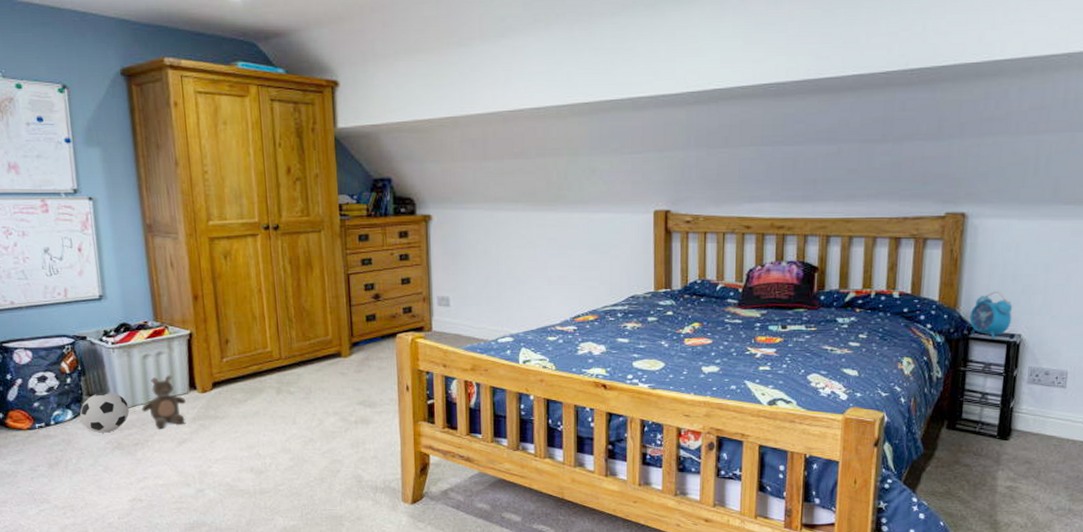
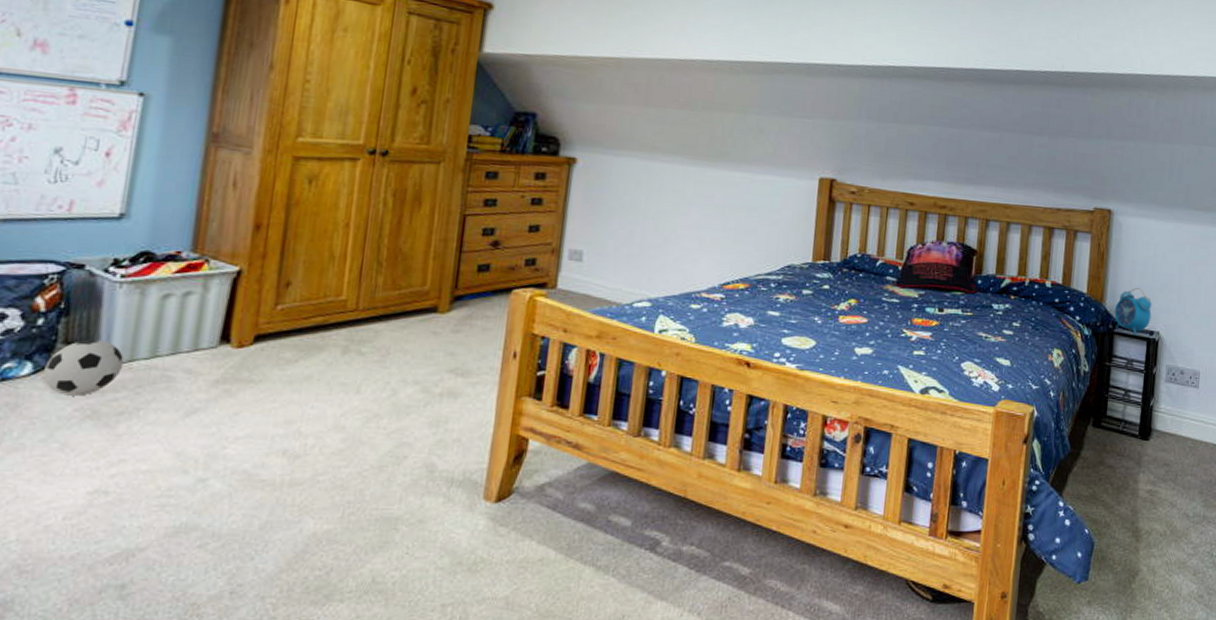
stuffed bear: present [142,375,186,428] -> none [142,322,211,393]

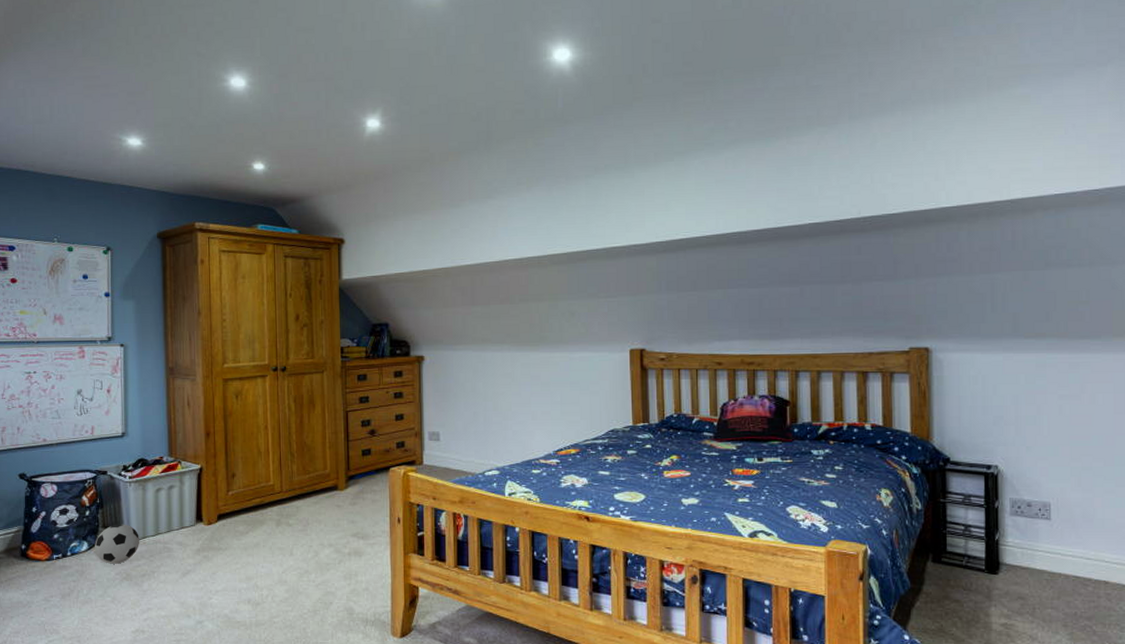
alarm clock: present [1114,287,1152,336] -> none [943,422,987,471]

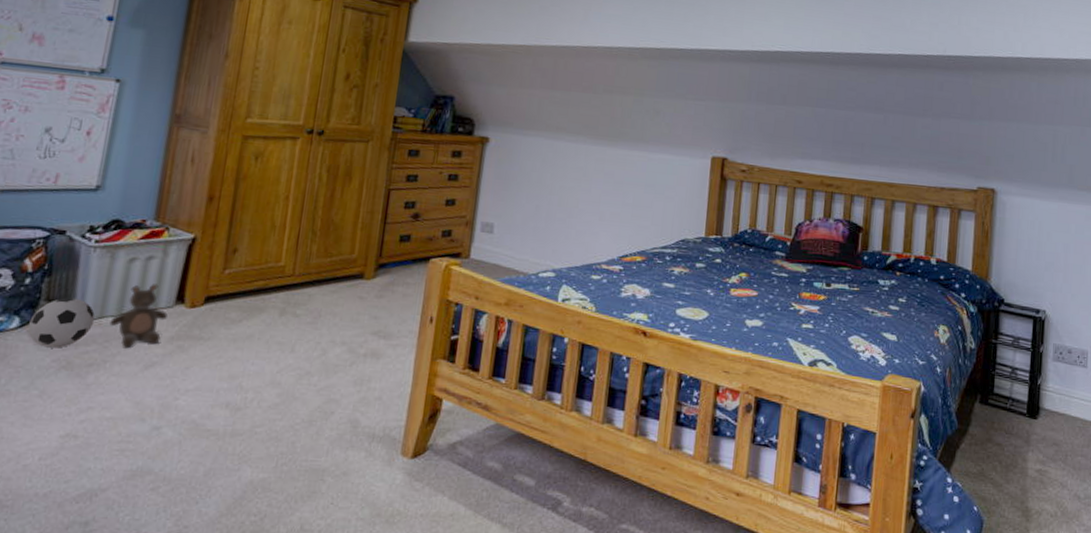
stuffed bear: none [151,508,192,560] -> present [109,284,168,347]

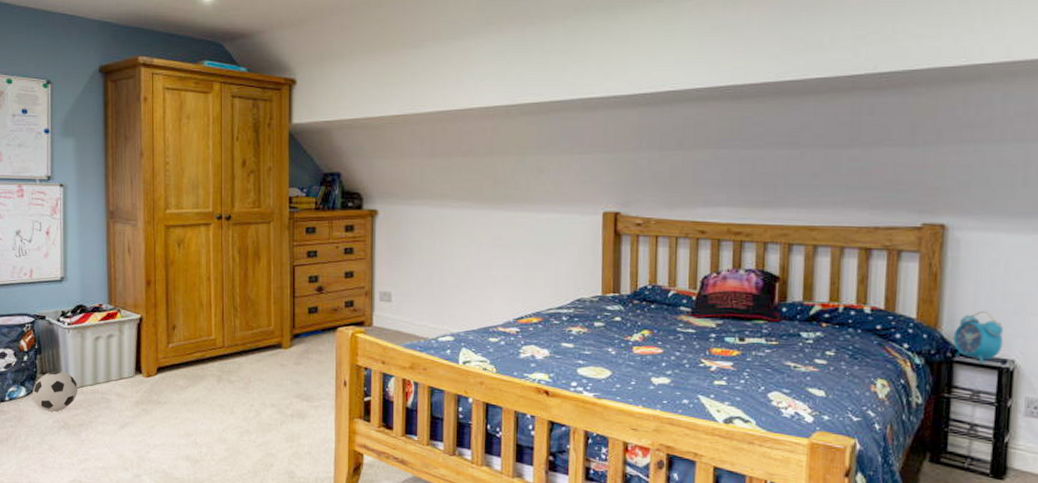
stuffed bear: present [109,284,168,347] -> none [89,358,131,411]
alarm clock: none [999,265,1038,314] -> present [953,310,1004,365]

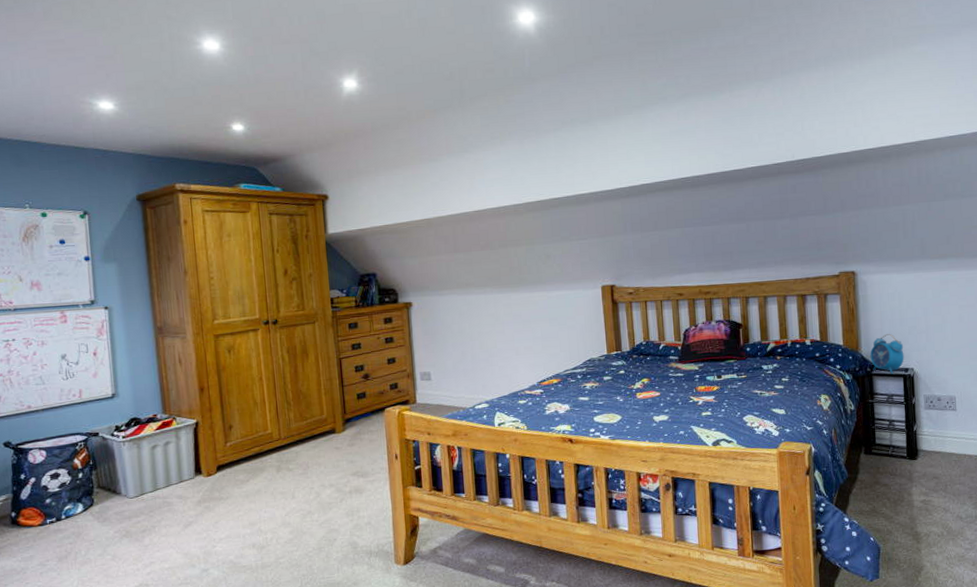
soccer ball: present [33,371,78,412] -> none [90,483,138,523]

